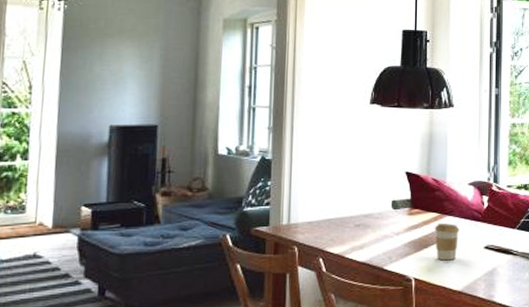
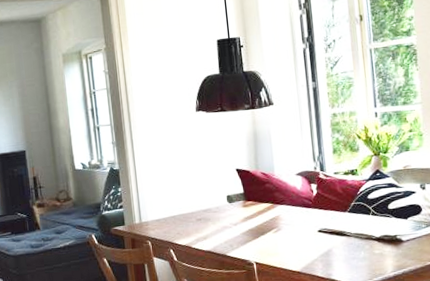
coffee cup: present [435,223,460,261] -> none [269,211,293,245]

